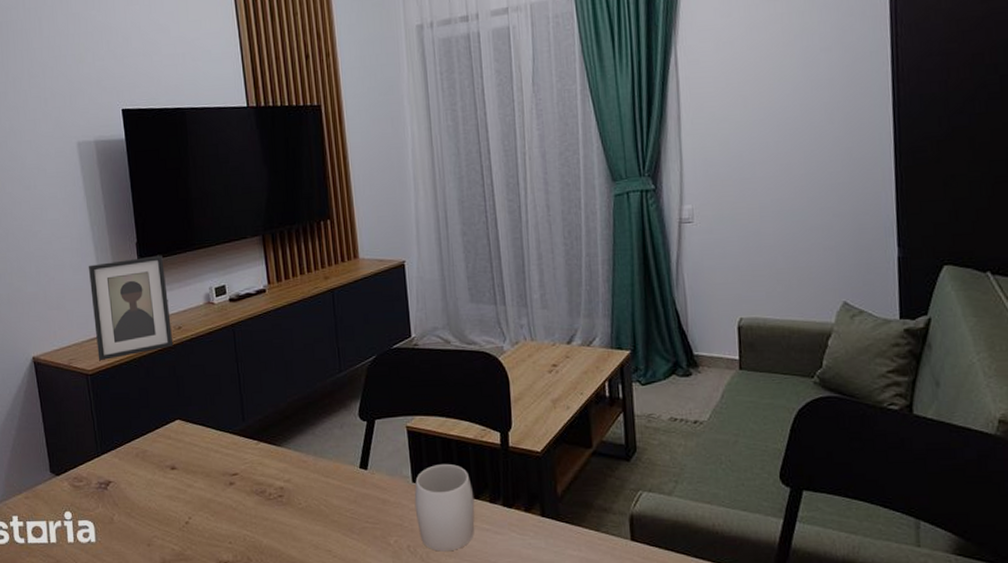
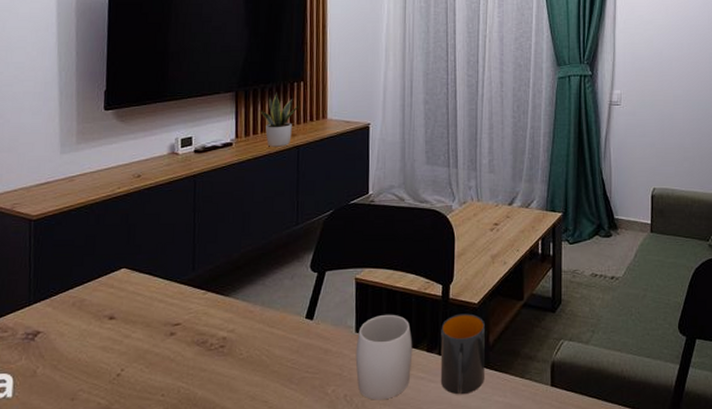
picture frame: present [88,255,174,361] -> none [45,104,132,207]
potted plant: none [287,233,330,293] -> present [258,92,300,148]
mug: none [503,462,555,548] -> present [440,313,485,395]

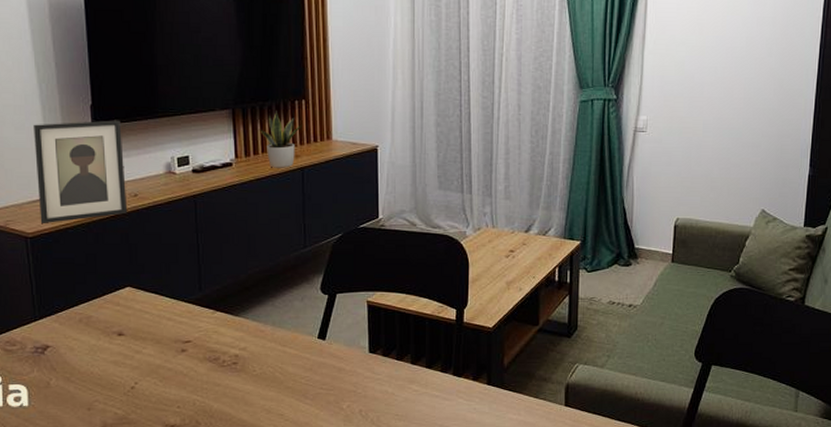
picture frame: none [45,104,132,207] -> present [32,120,128,225]
mug: present [355,314,413,400] -> none [369,336,427,416]
mug: present [440,313,485,395] -> none [455,337,499,412]

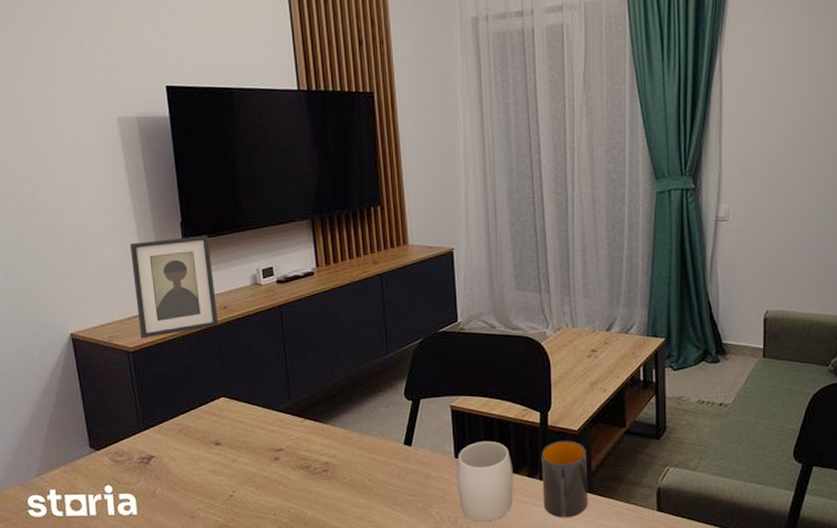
potted plant: present [257,111,303,169] -> none [336,218,379,277]
mug: none [369,336,427,416] -> present [456,440,514,522]
mug: none [455,337,499,412] -> present [541,440,588,518]

